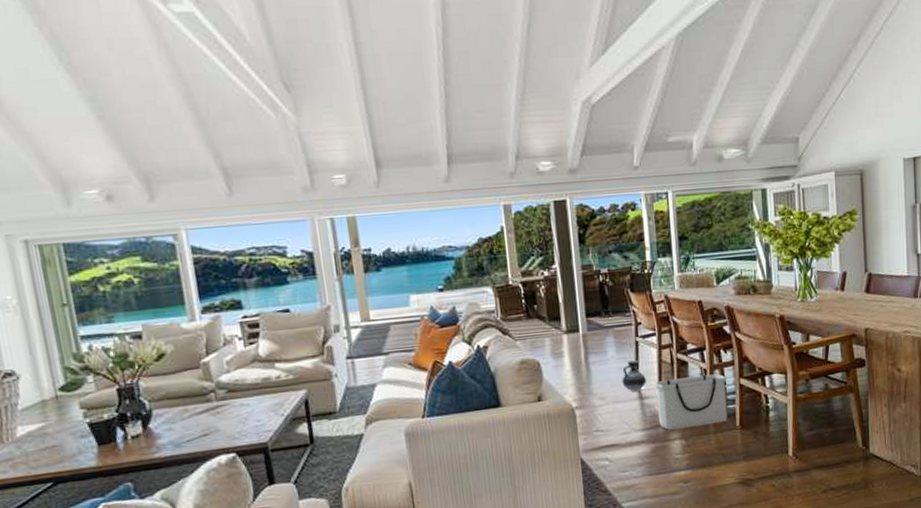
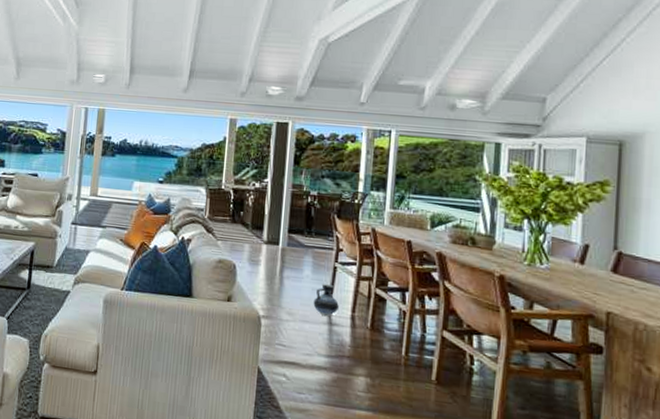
storage bin: present [654,374,728,430] -> none [345,311,428,372]

